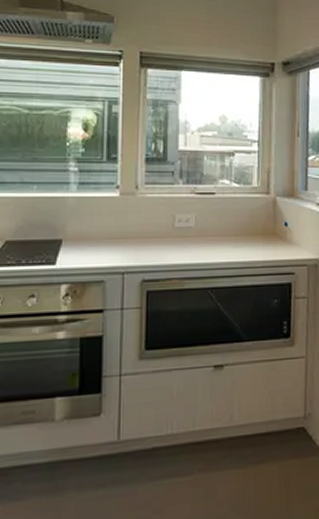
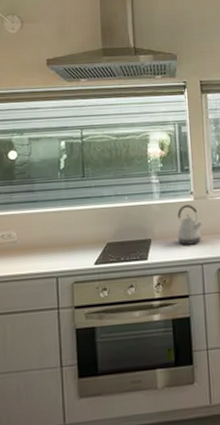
kettle: none [95,201,127,249] -> present [177,205,202,245]

